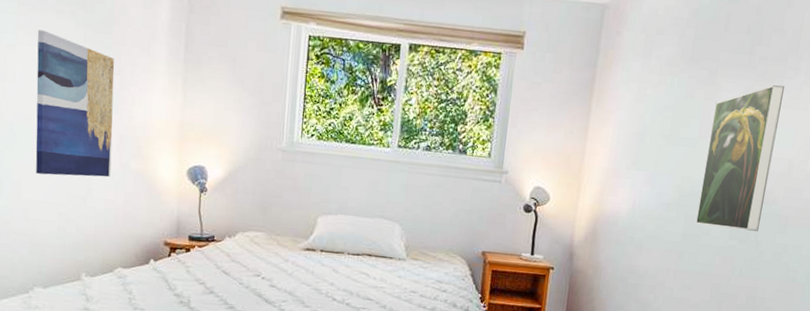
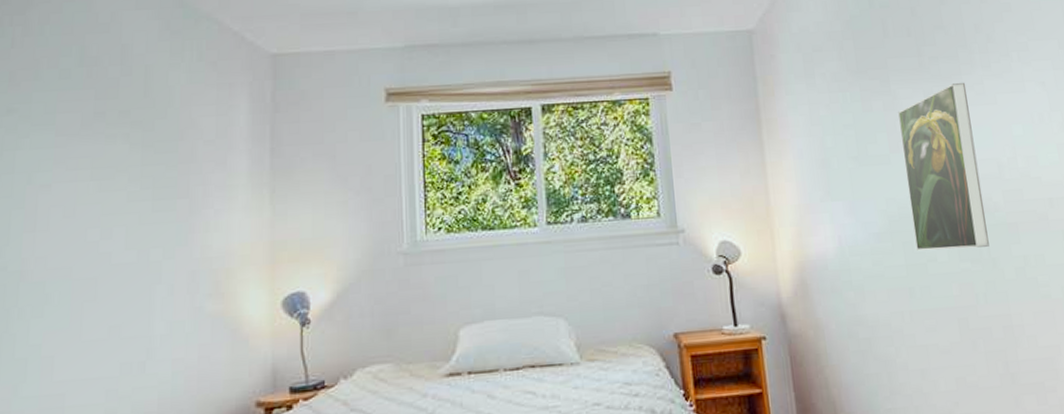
wall art: present [35,30,115,178] -> none [75,161,182,343]

